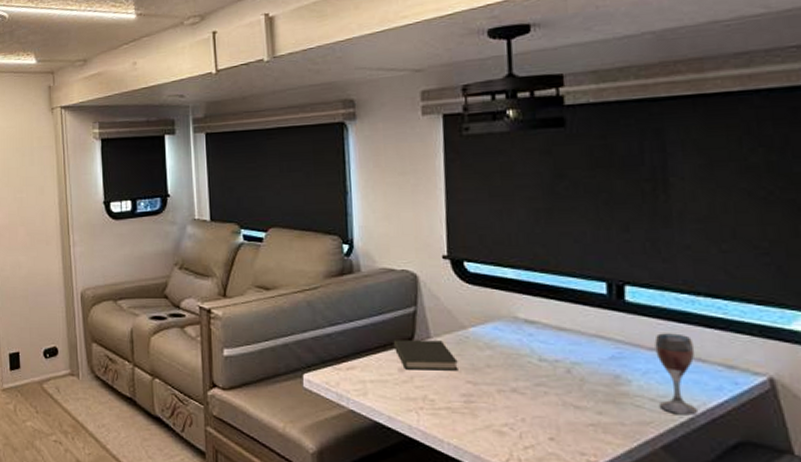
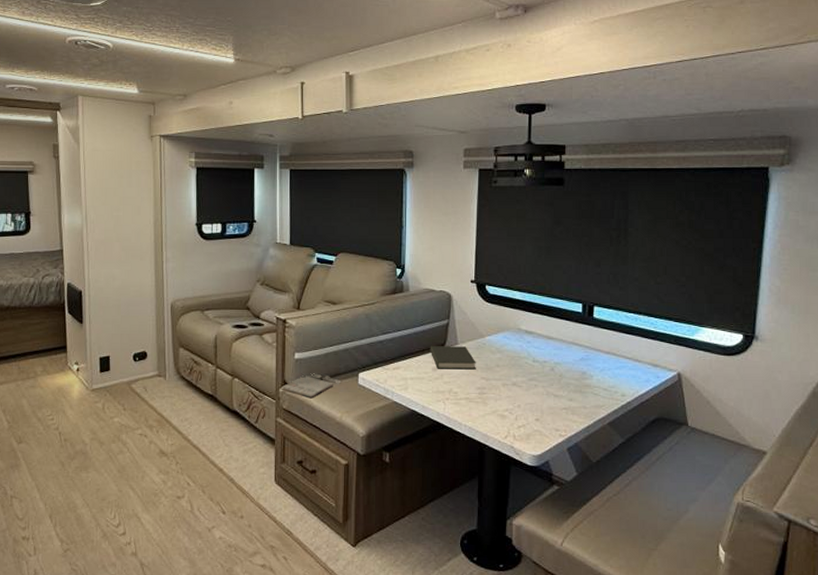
magazine: none [210,373,282,404] -> present [281,373,341,399]
cup: present [654,333,697,415] -> none [609,341,635,400]

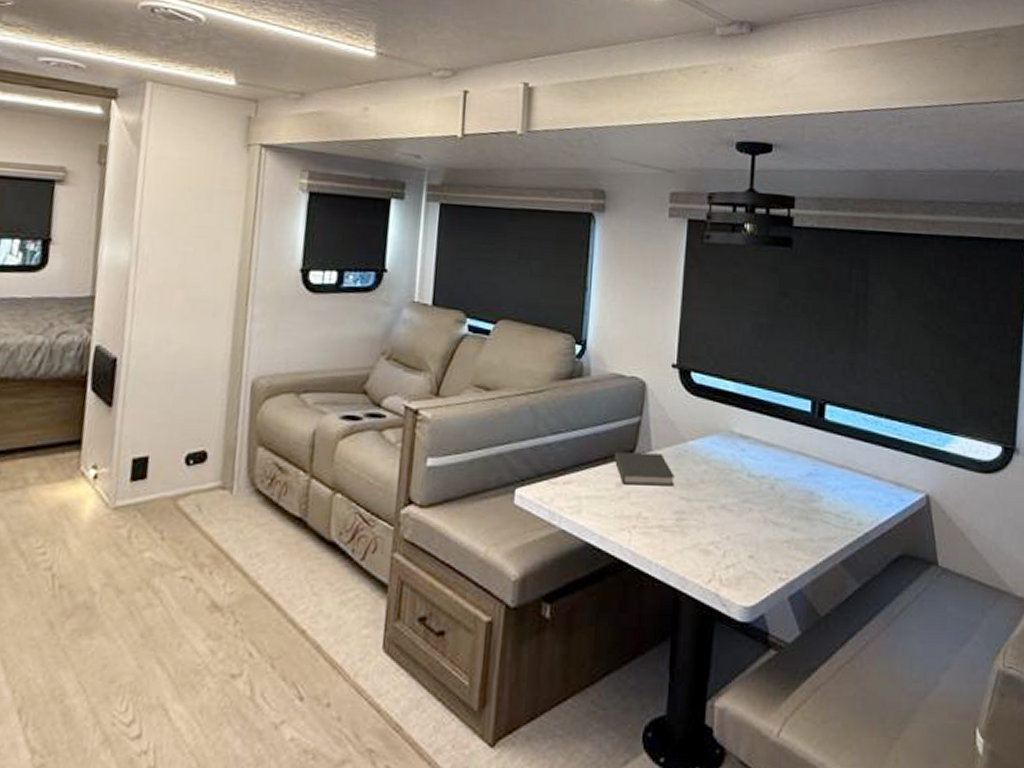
magazine: present [281,373,341,399] -> none [404,487,490,525]

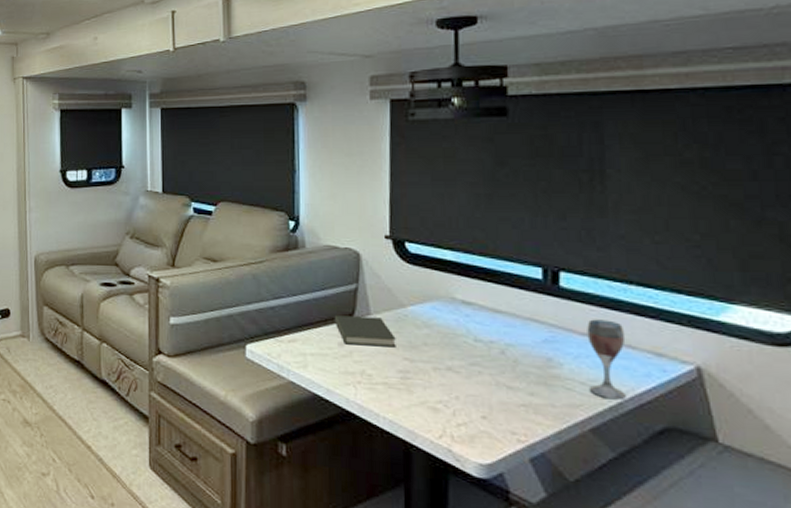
cup: none [842,451,874,531] -> present [587,319,626,400]

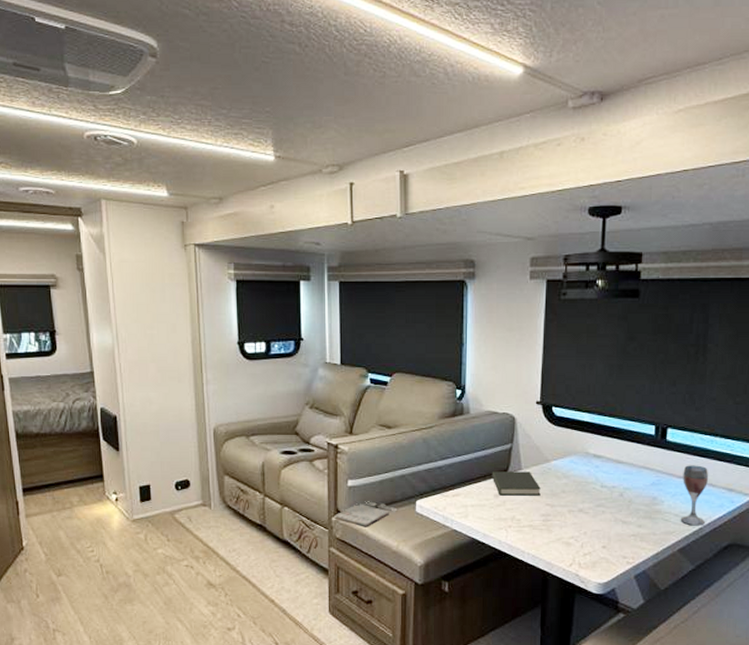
magazine: none [155,342,225,372] -> present [334,501,398,527]

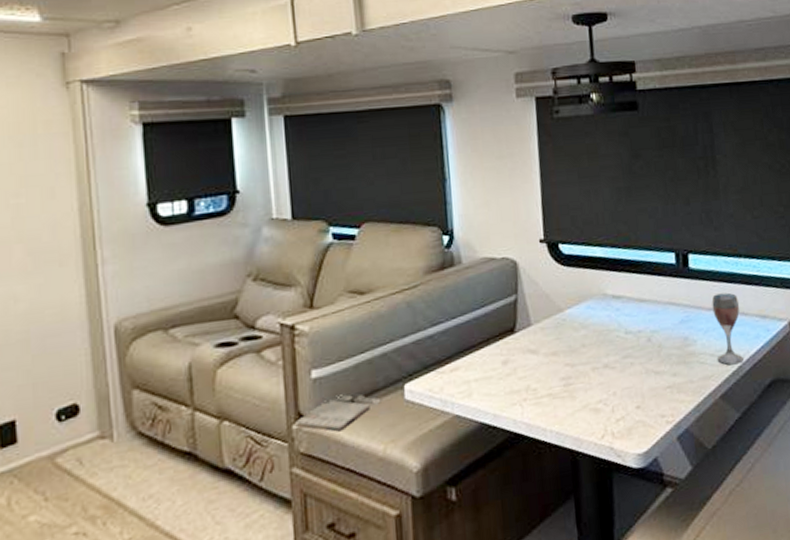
book: present [491,471,541,496] -> none [496,326,557,362]

